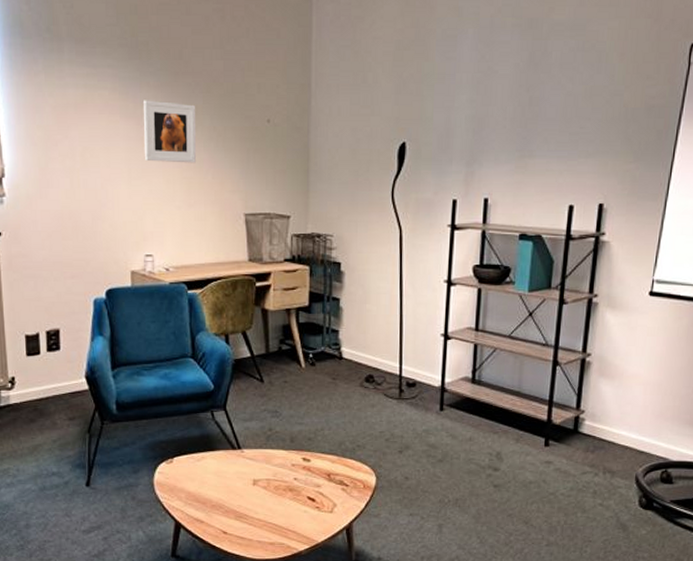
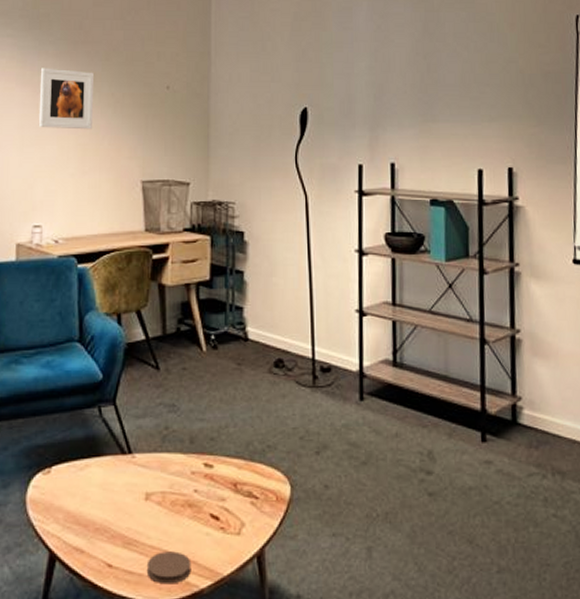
coaster: none [255,523,292,547] -> present [146,551,192,585]

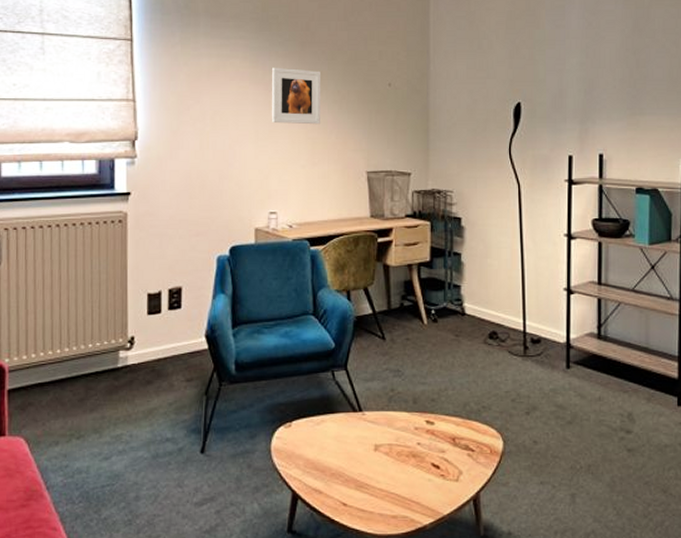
coaster: present [146,551,192,585] -> none [376,494,416,521]

